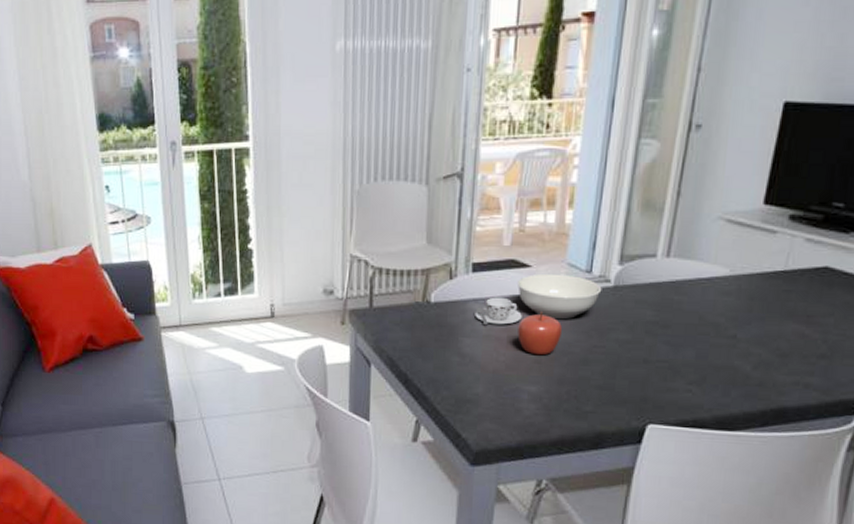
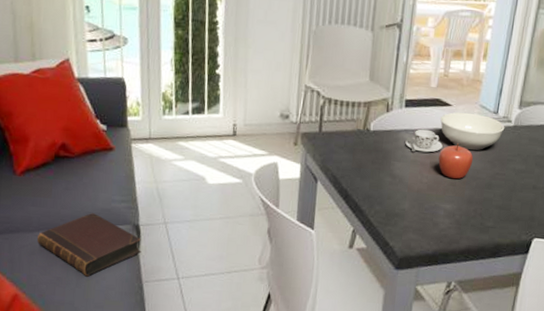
book: none [71,410,178,479] -> present [37,213,141,277]

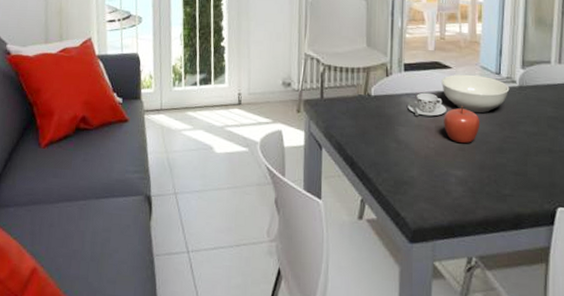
book: present [37,213,141,277] -> none [57,184,153,250]

